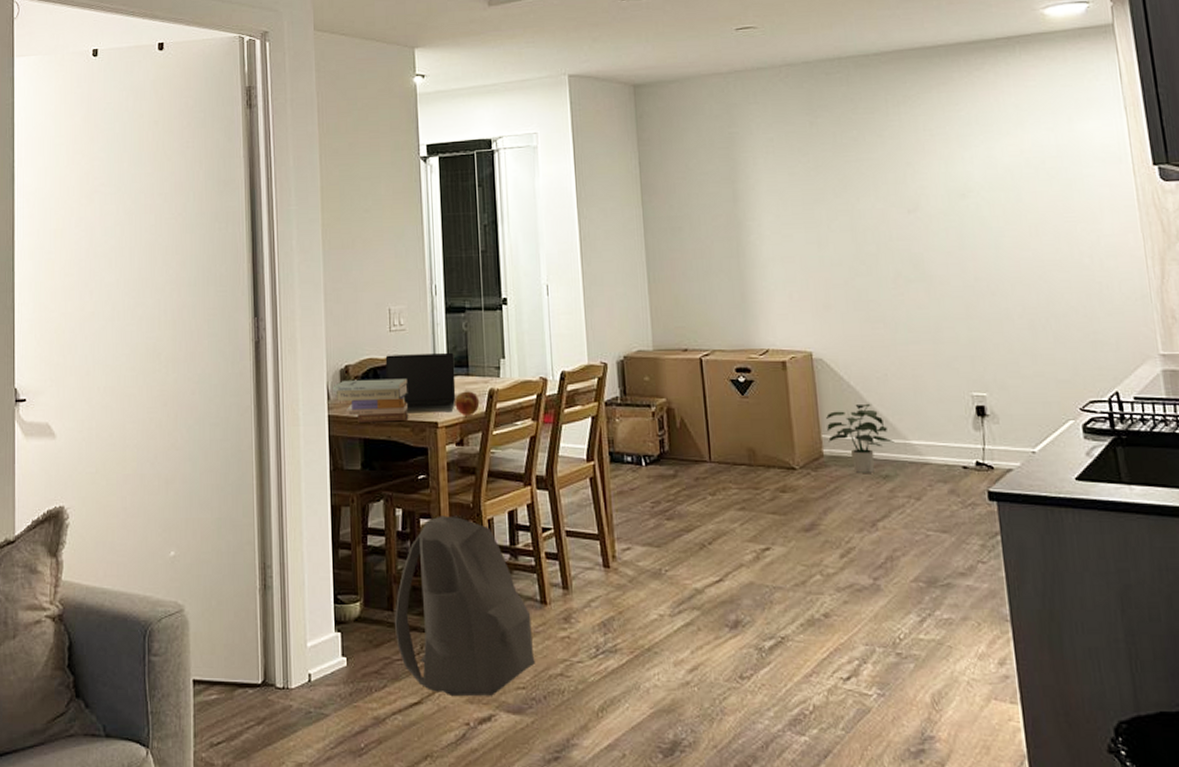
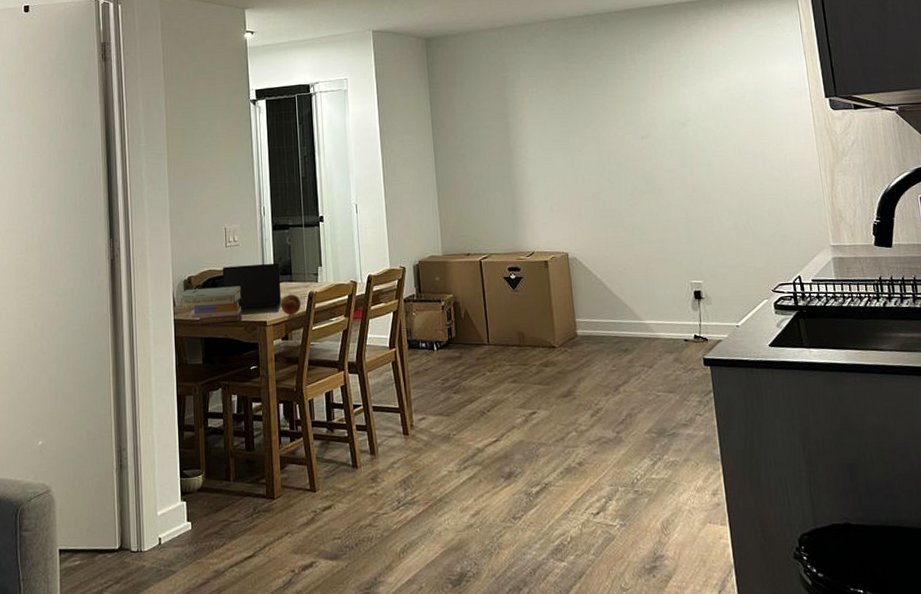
backpack: present [394,515,535,696] -> none [231,399,348,548]
potted plant: present [826,403,894,473] -> none [579,292,632,348]

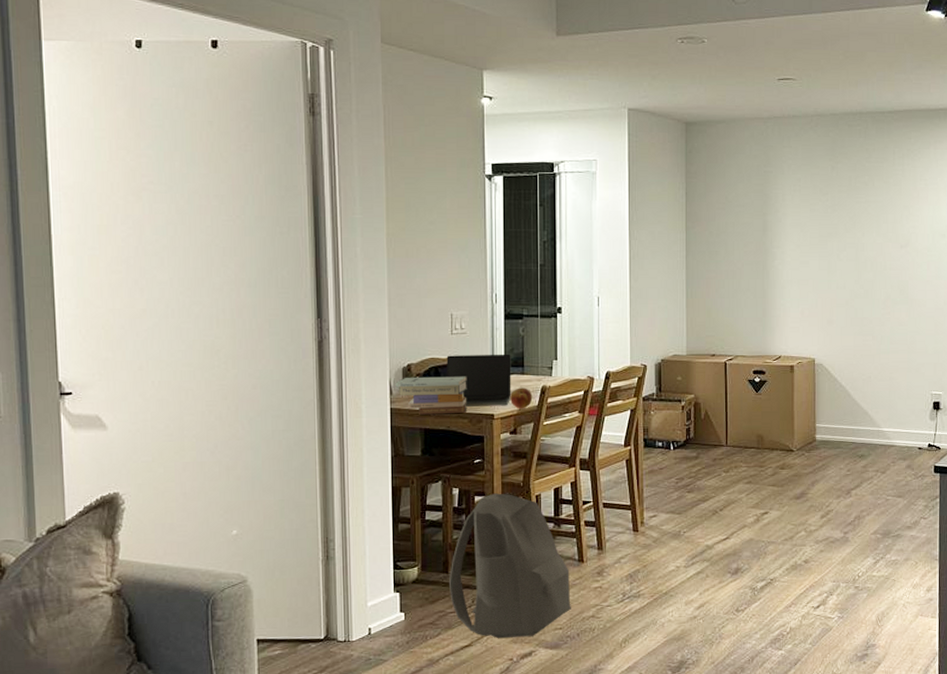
backpack: none [231,399,348,548] -> present [448,493,571,638]

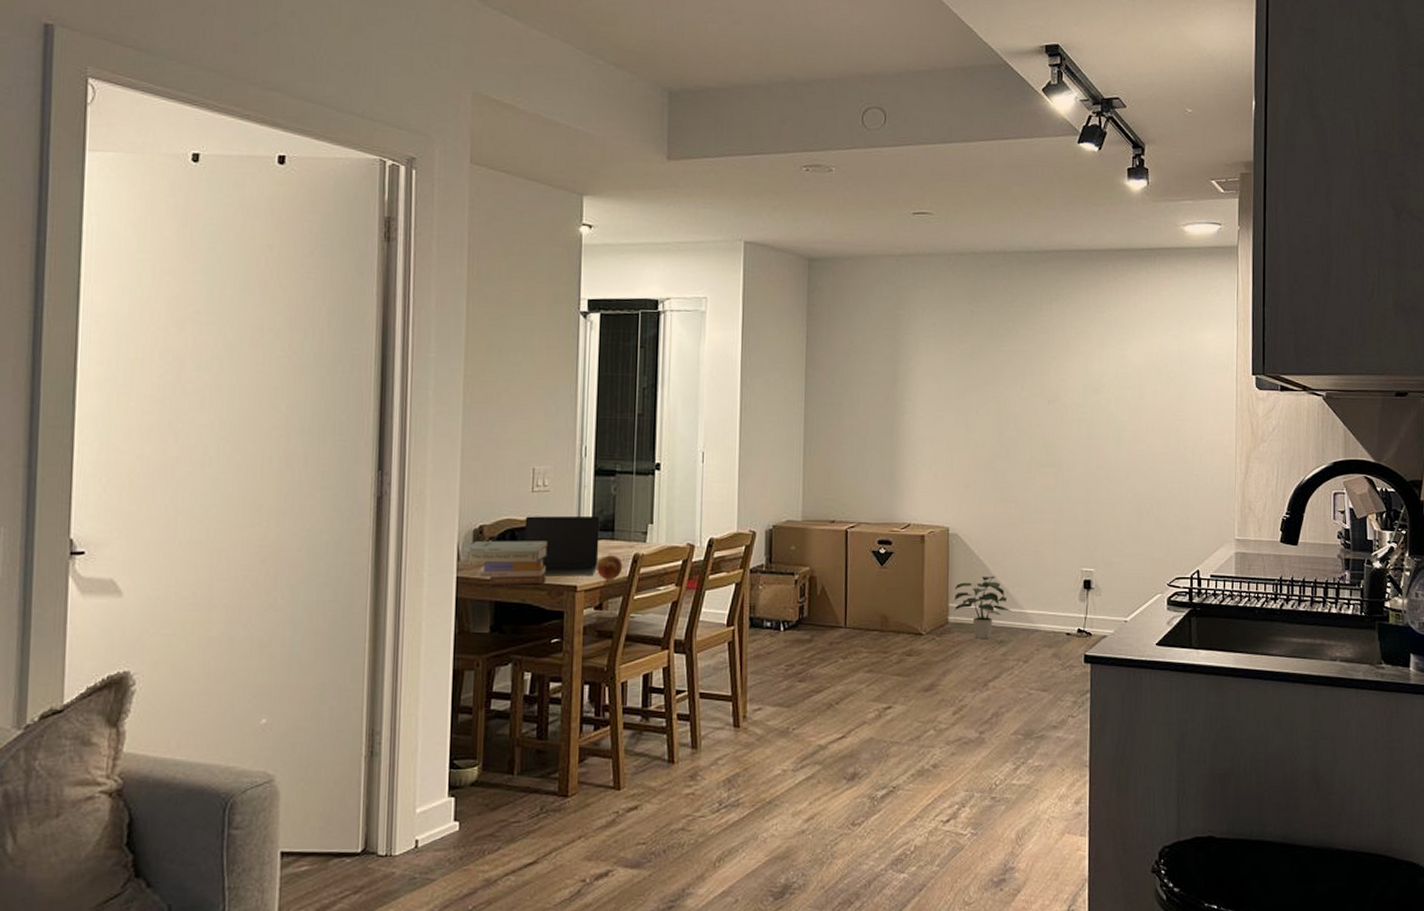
backpack: present [448,493,571,638] -> none [513,679,658,854]
potted plant: none [821,399,870,453] -> present [954,576,1011,639]

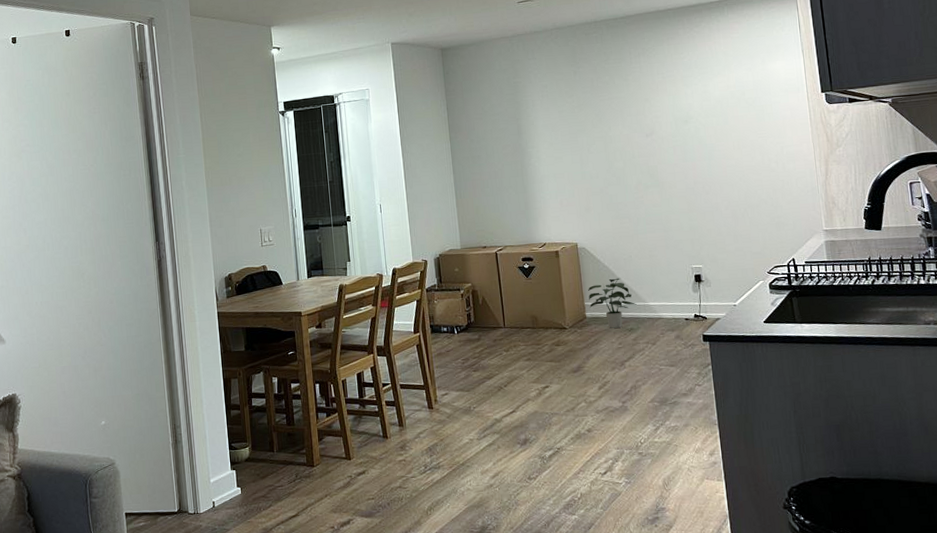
books: present [464,540,548,585] -> none [220,281,279,316]
laptop: present [524,515,600,576] -> none [259,259,315,307]
fruit: present [597,555,623,581] -> none [313,287,333,306]

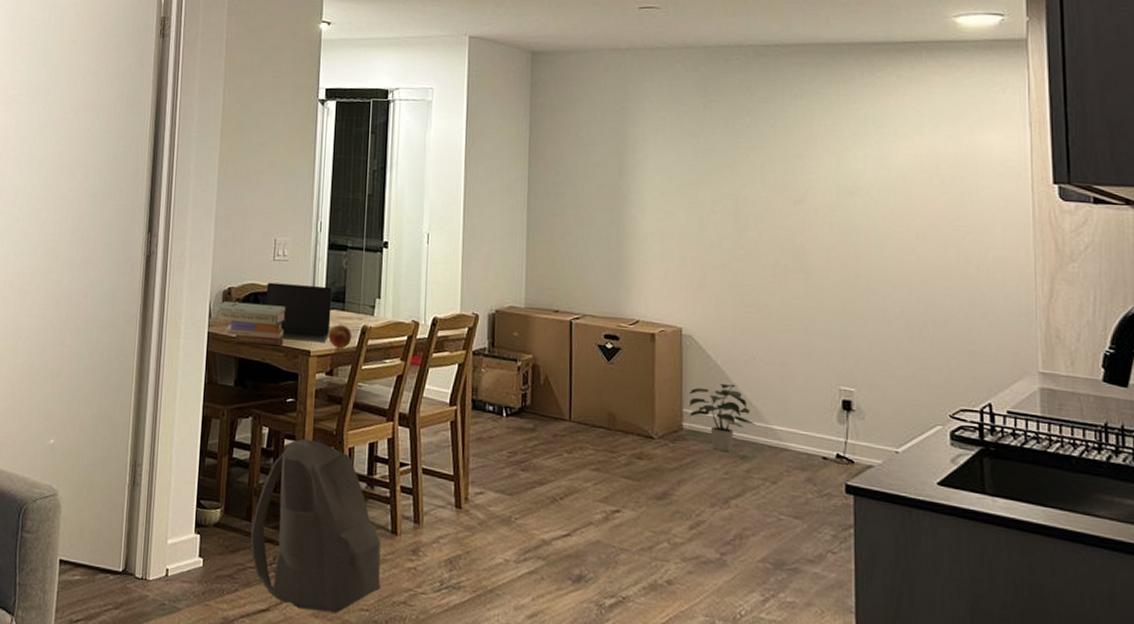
books: none [220,281,279,316] -> present [214,301,286,346]
laptop: none [259,259,315,307] -> present [265,282,332,343]
backpack: none [275,380,381,508] -> present [250,438,381,613]
fruit: none [313,287,333,306] -> present [328,325,352,349]

